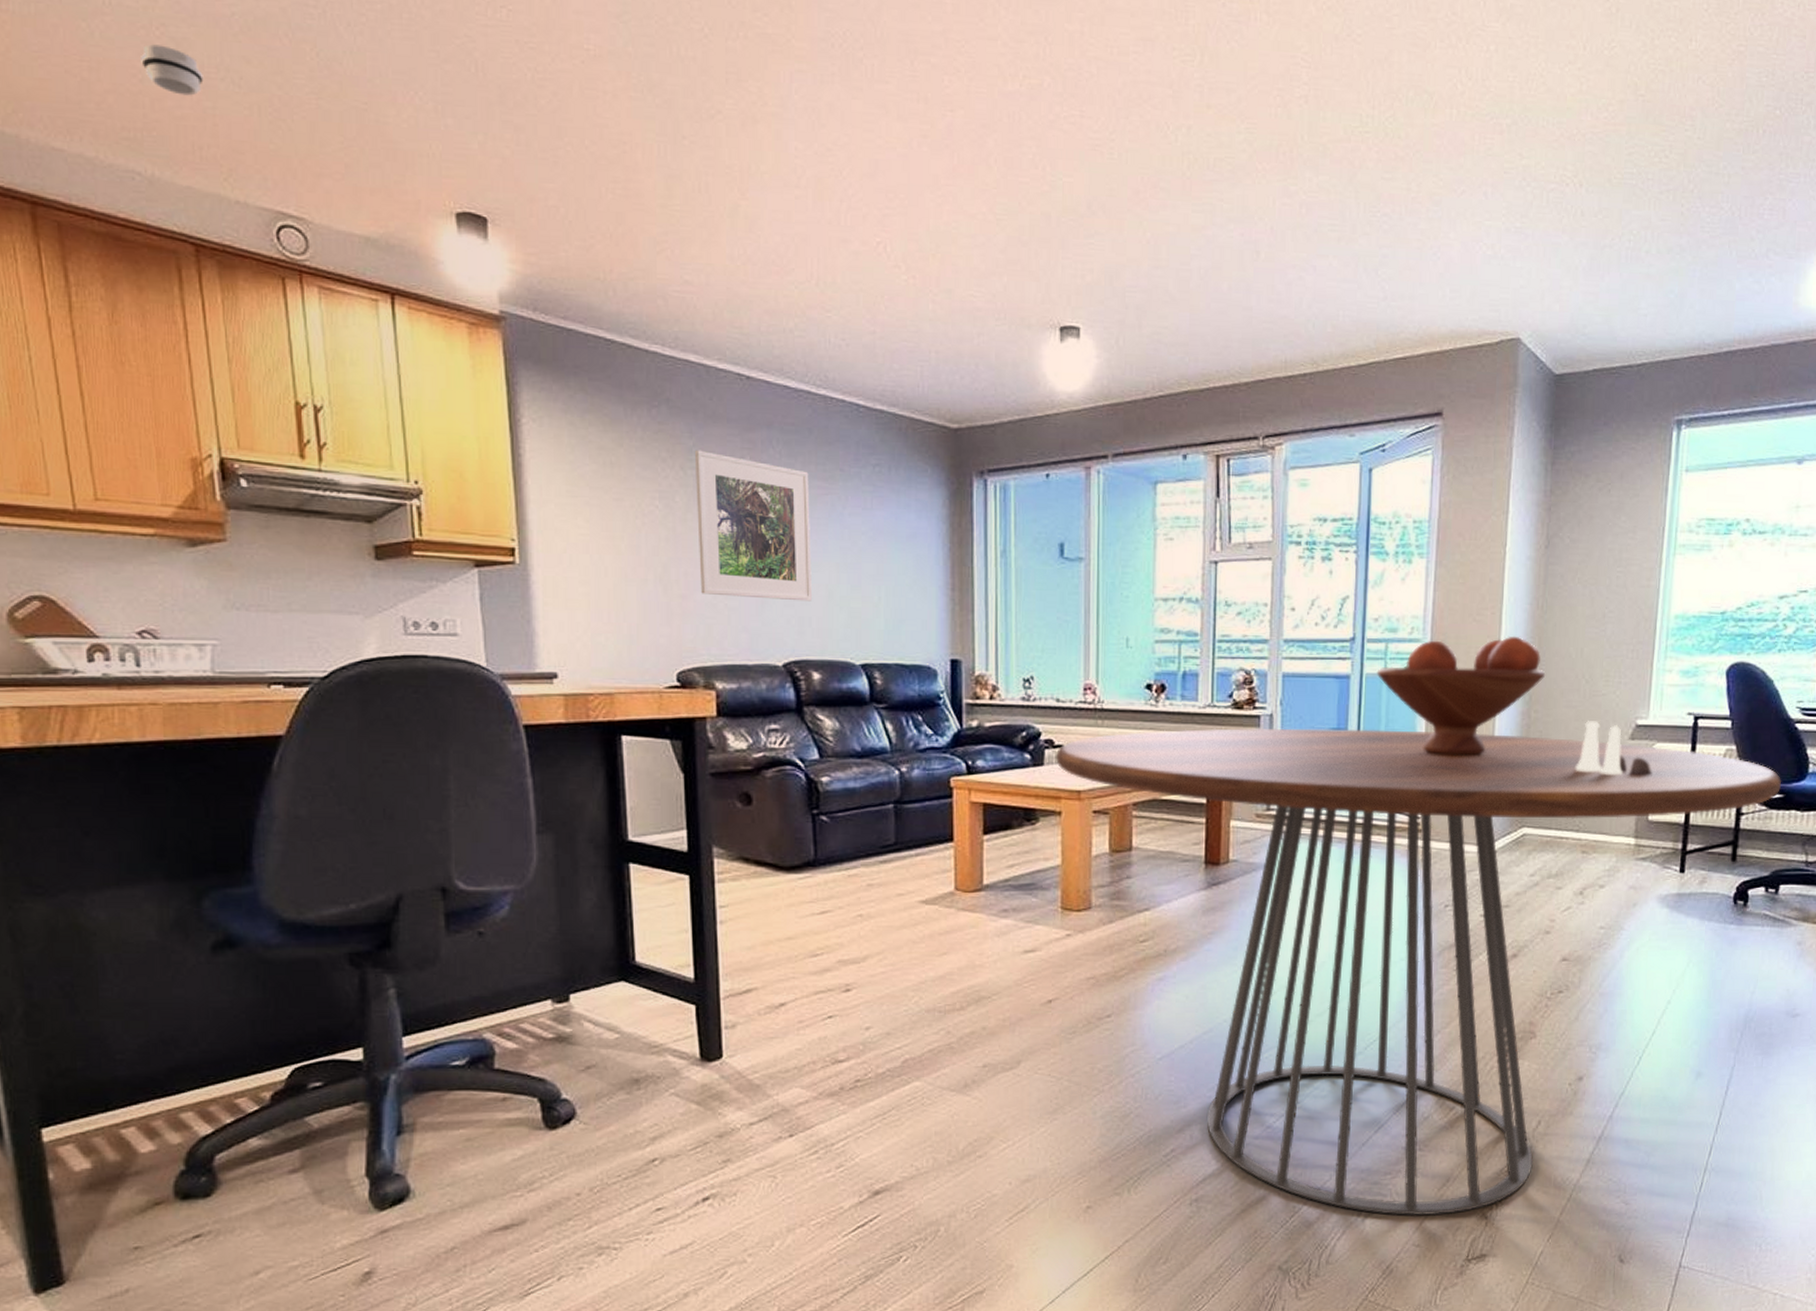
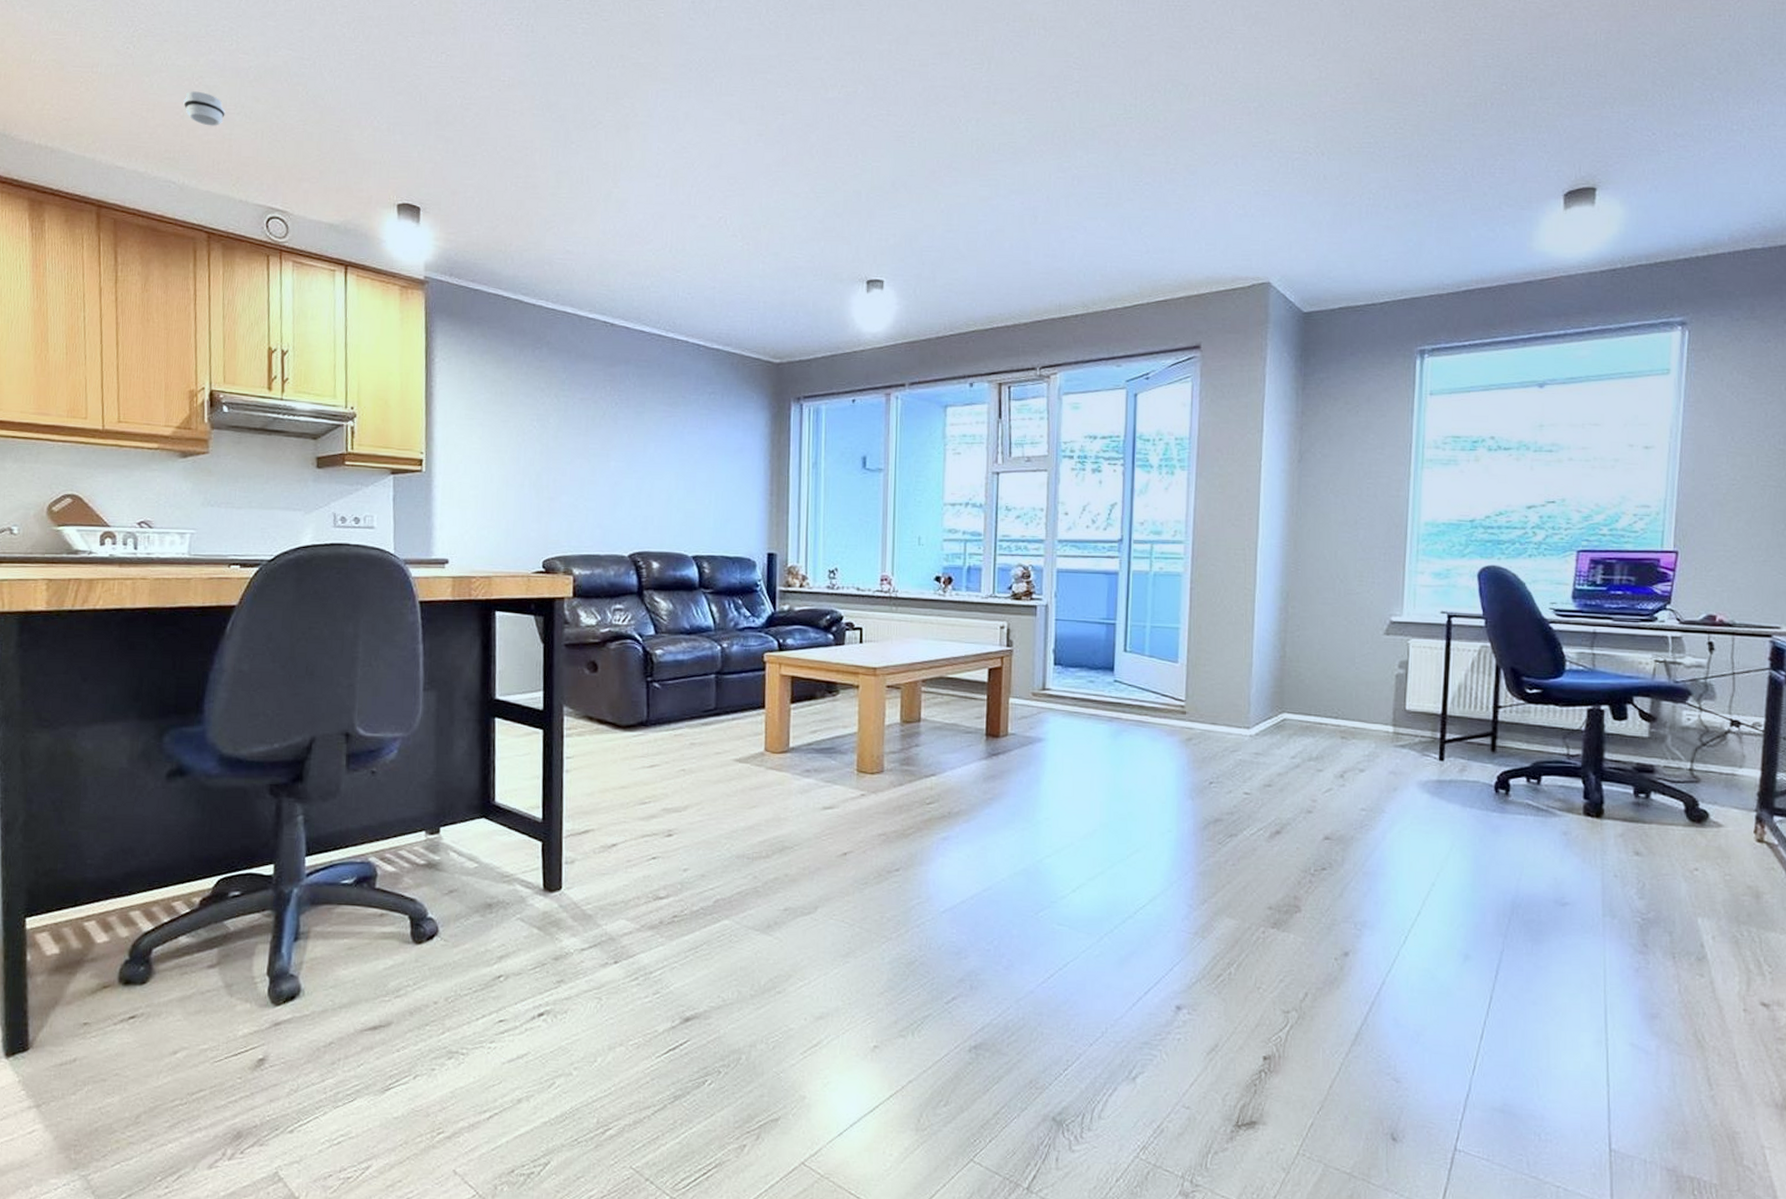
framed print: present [694,450,812,602] -> none [565,381,657,504]
dining table: present [1056,727,1782,1216] -> none [855,616,1539,1079]
fruit bowl: present [1376,636,1546,756] -> none [1143,539,1302,646]
salt and pepper shaker set: present [1576,721,1652,775] -> none [1333,617,1408,668]

